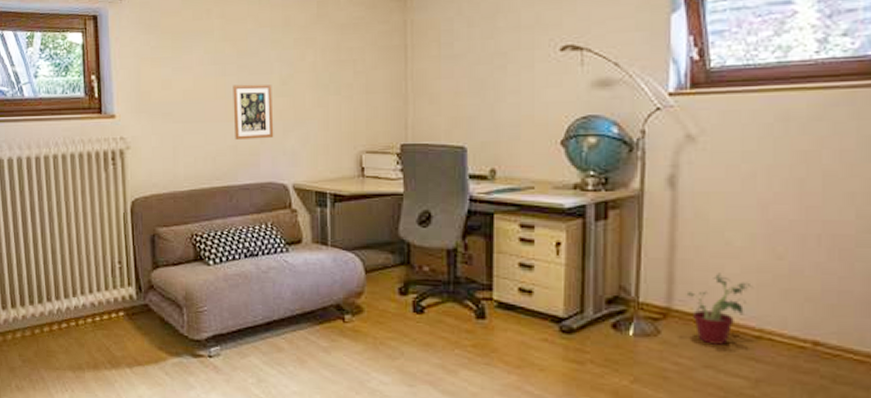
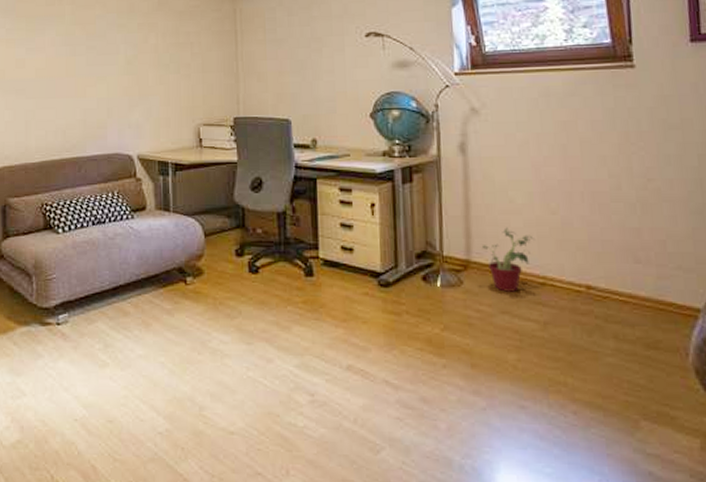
picture frame: present [233,84,274,139] -> none [82,63,120,114]

